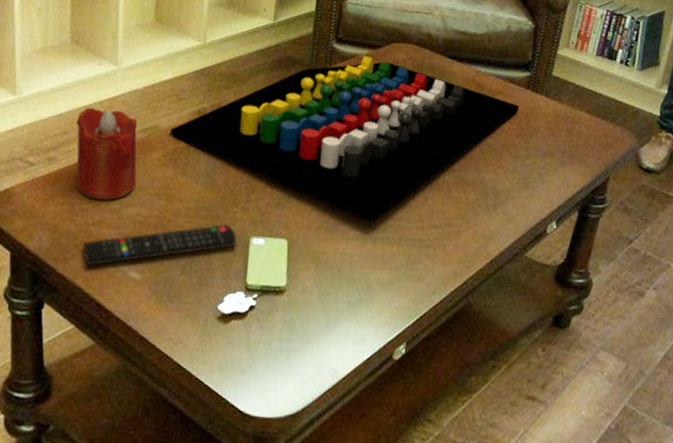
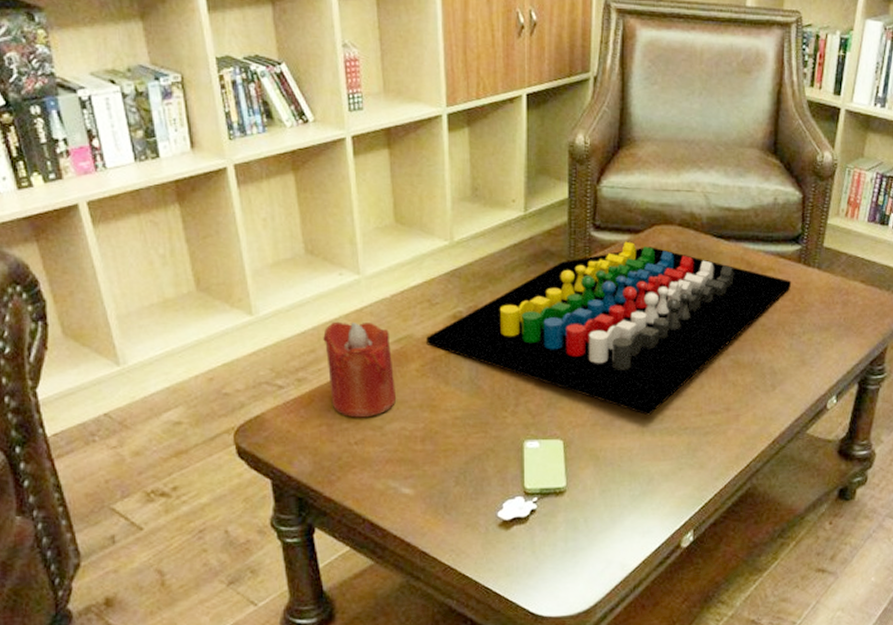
remote control: present [82,224,237,267] -> none [348,430,510,487]

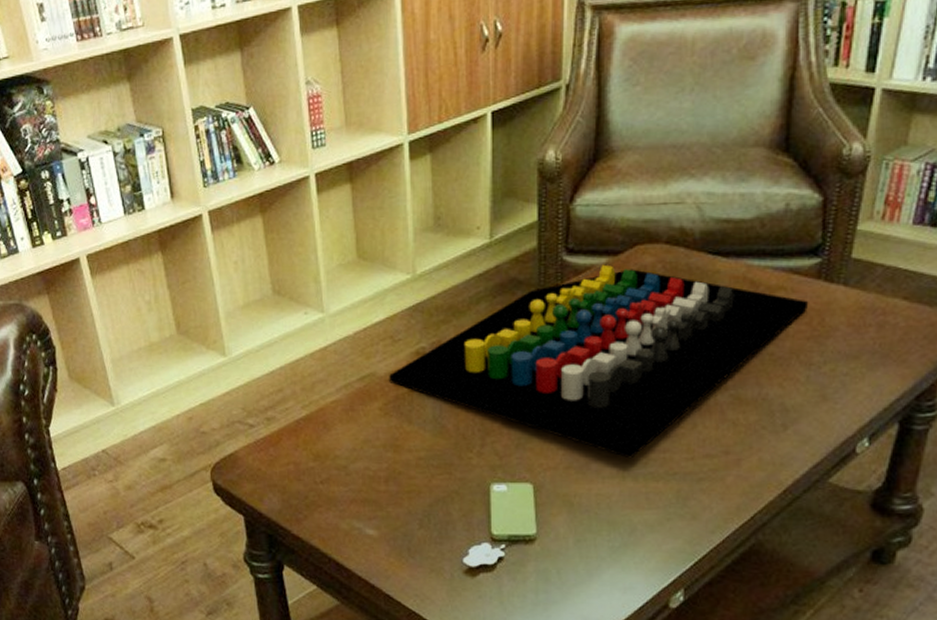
candle: present [323,321,397,418] -> none [290,360,361,457]

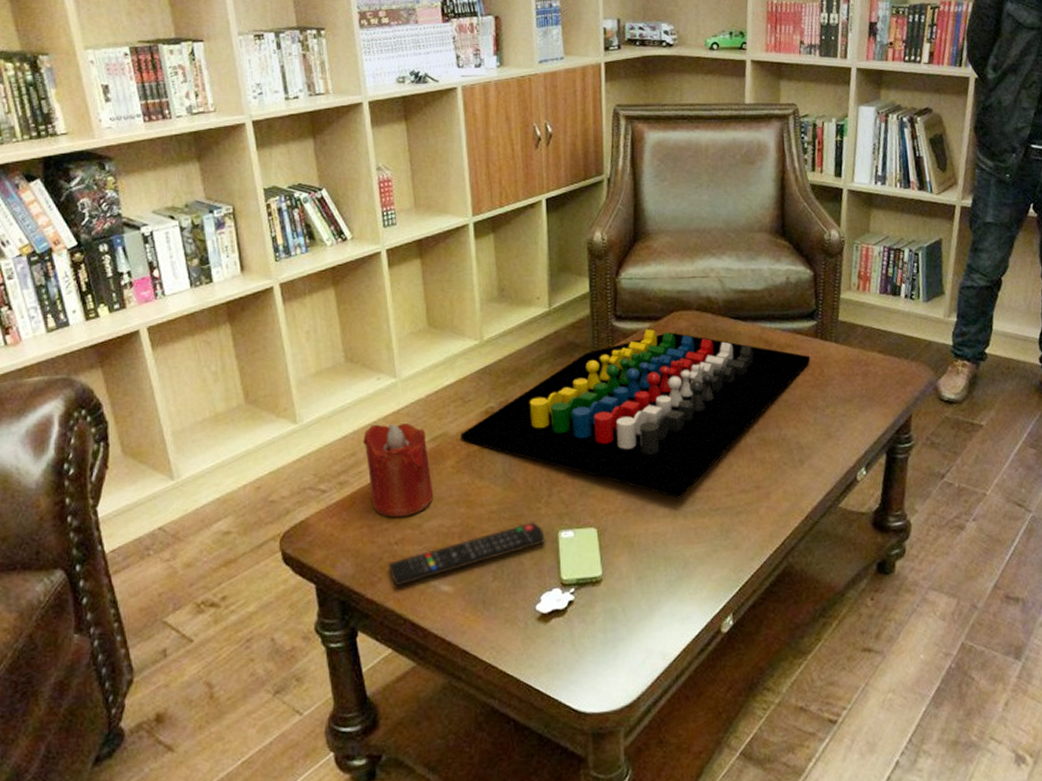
candle: none [290,360,361,457] -> present [363,423,434,518]
remote control: none [314,472,475,526] -> present [389,522,545,587]

